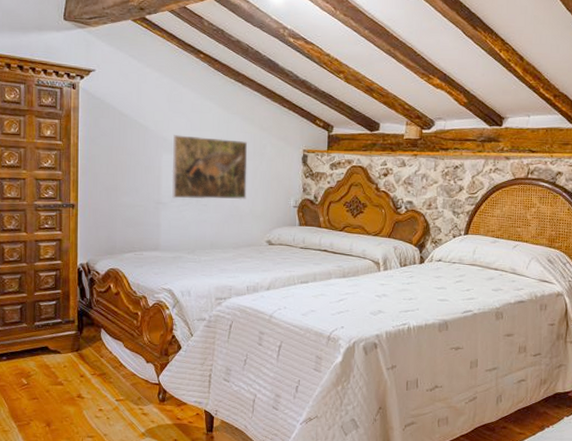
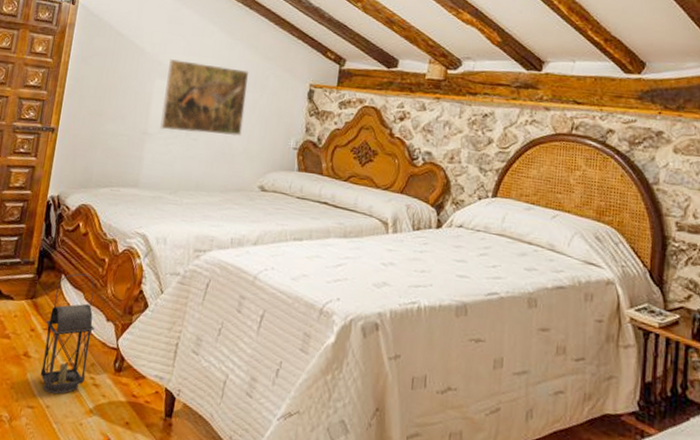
lantern: none [93,326,137,425] -> present [40,273,95,395]

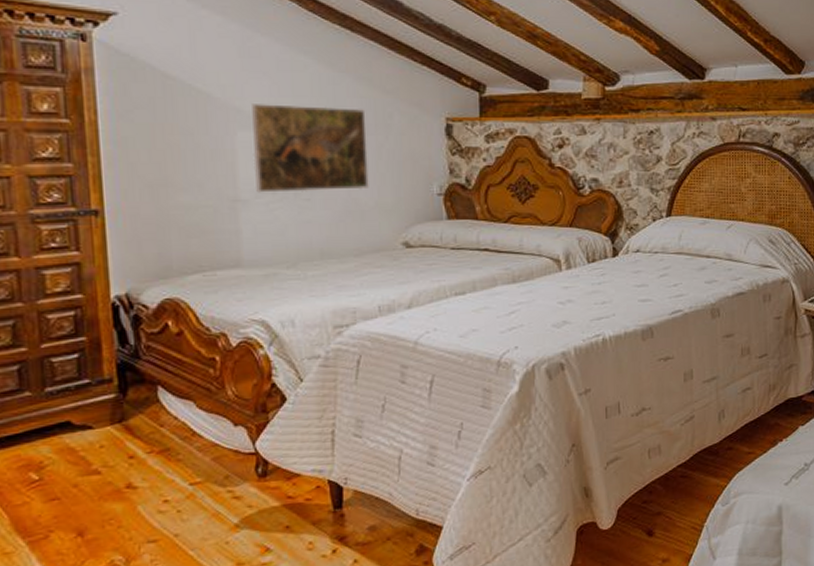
lantern: present [40,273,95,395] -> none [148,379,221,521]

